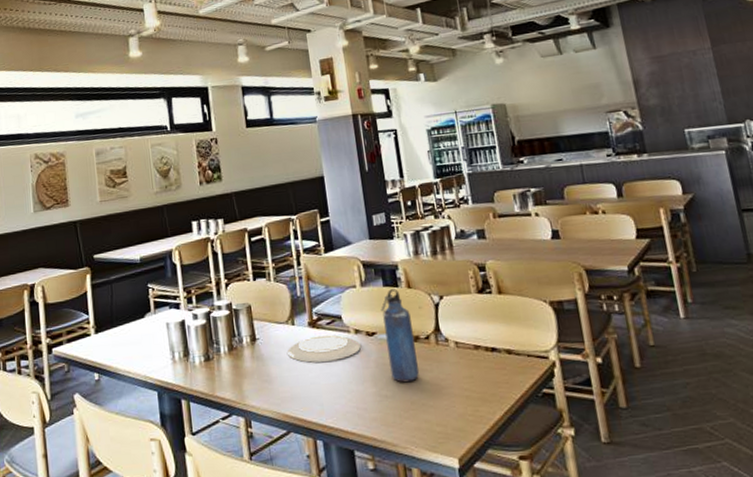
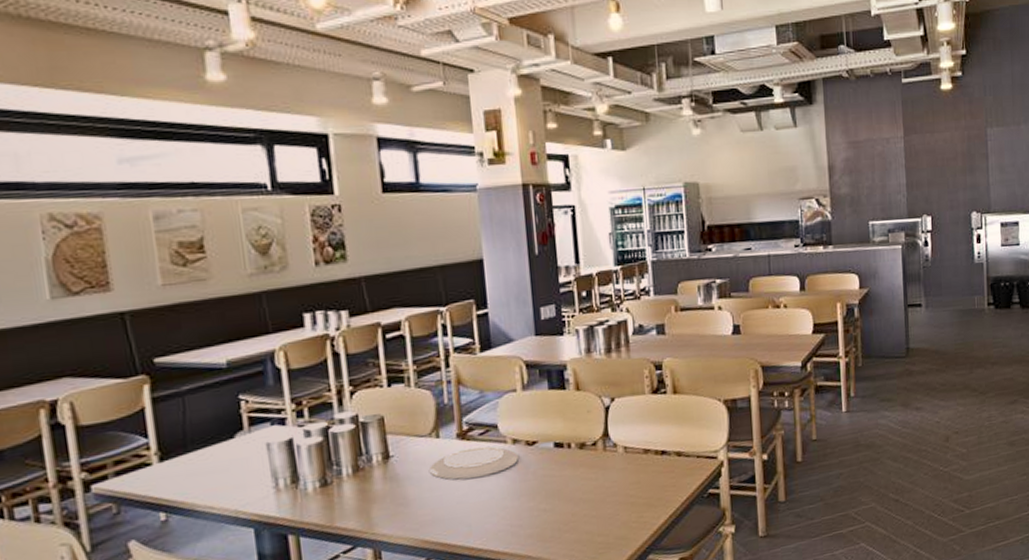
water bottle: present [381,289,419,383] -> none [544,392,583,495]

